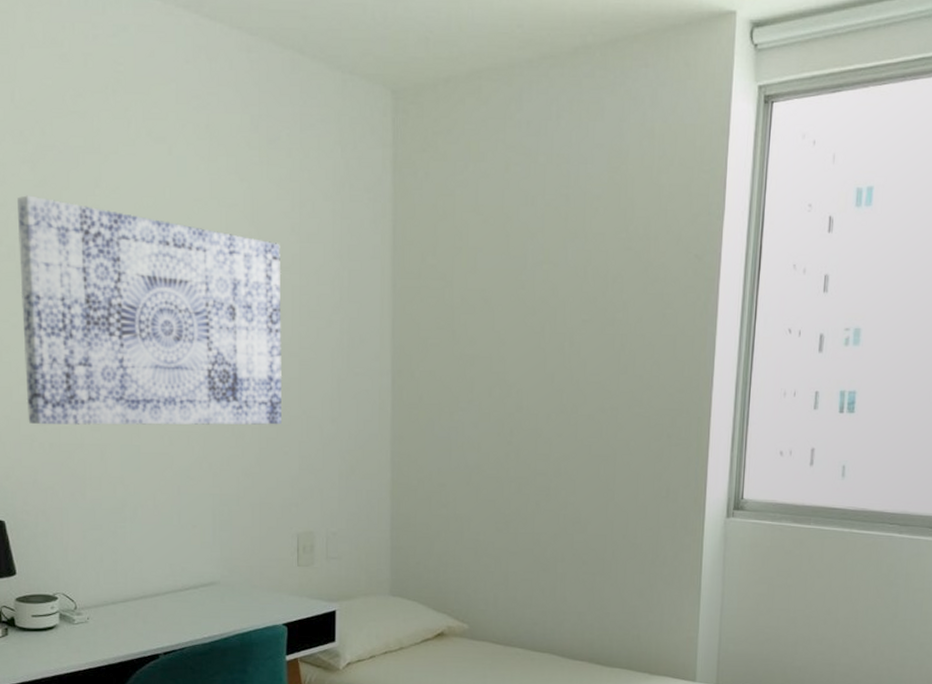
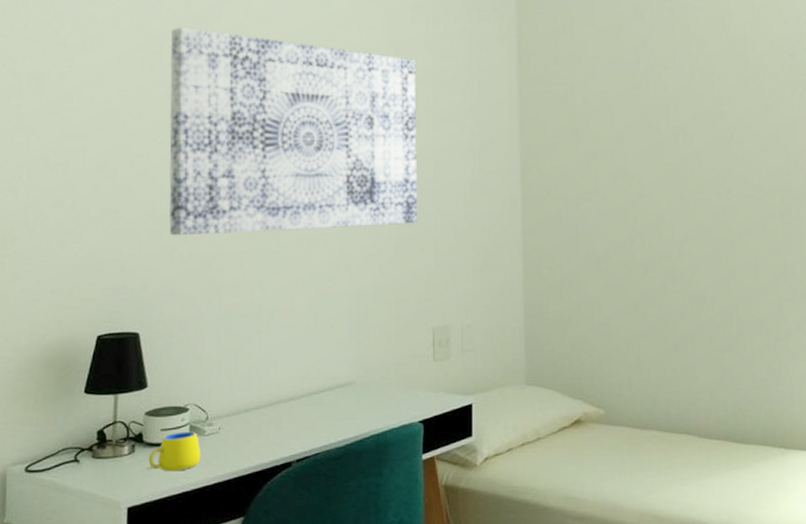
mug: none [20,619,72,656] -> present [146,431,201,472]

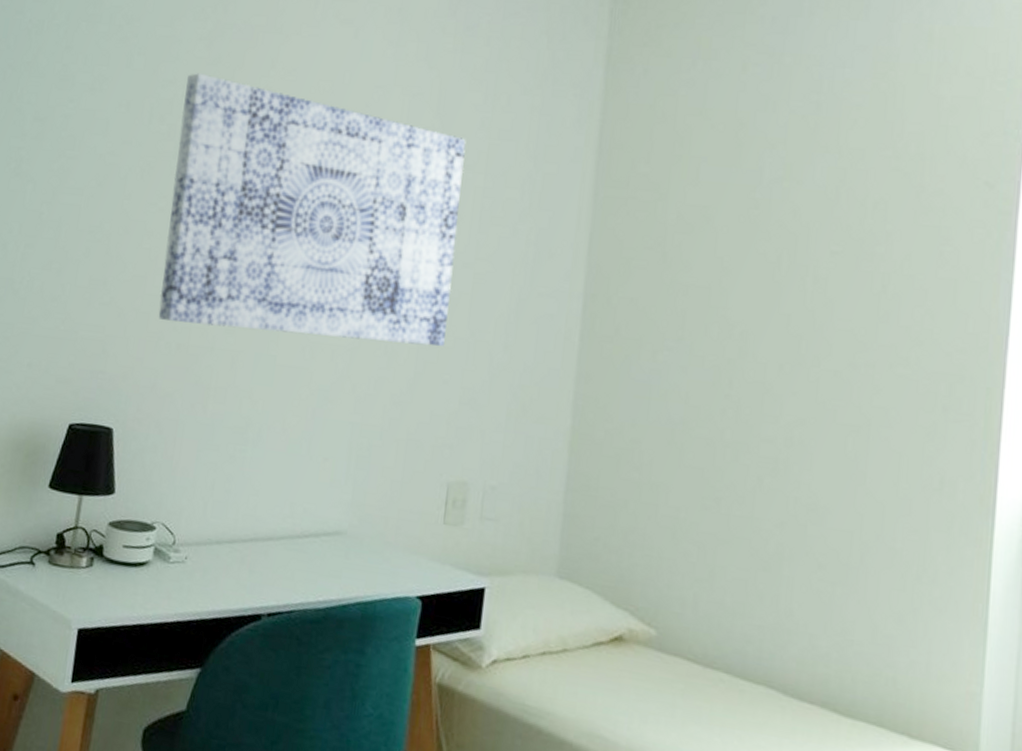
mug: present [146,431,201,472] -> none [103,552,163,599]

